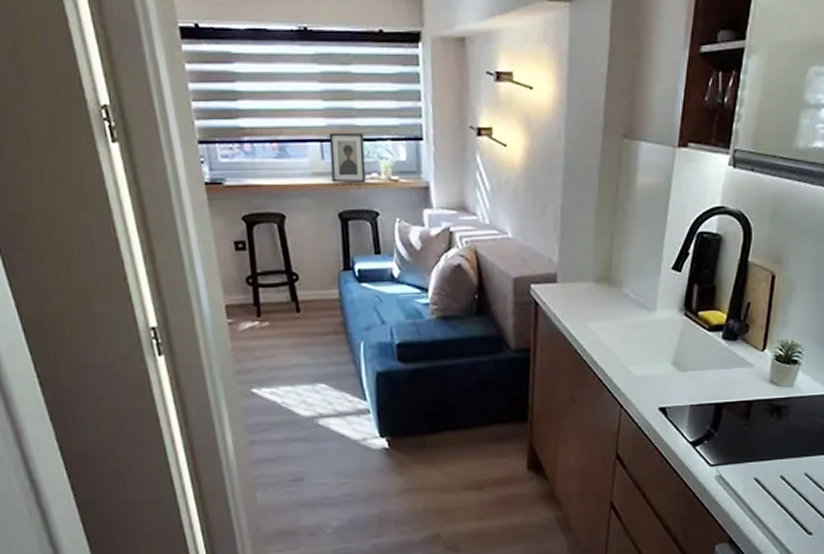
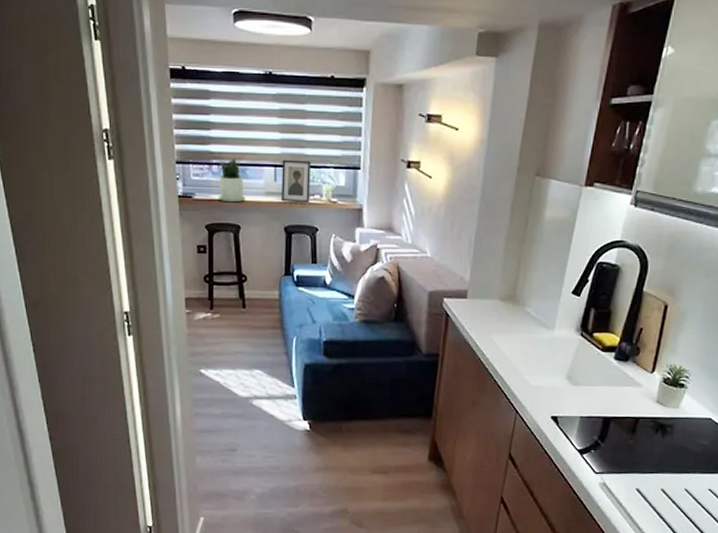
planter: none [251,134,289,188] -> present [219,158,246,203]

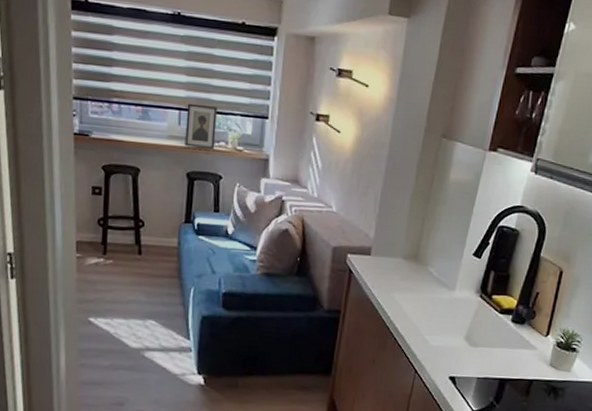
planter: present [219,158,246,203] -> none [118,98,147,145]

